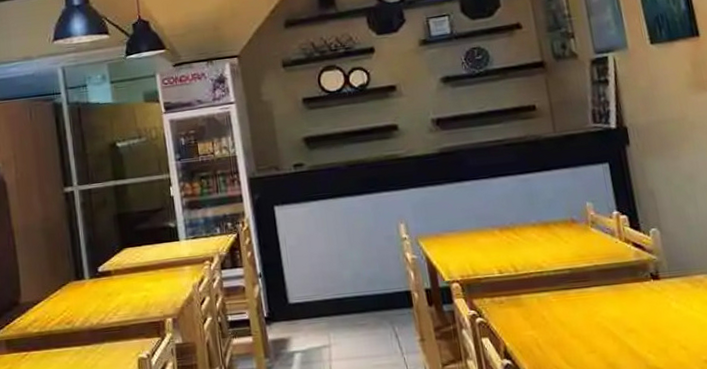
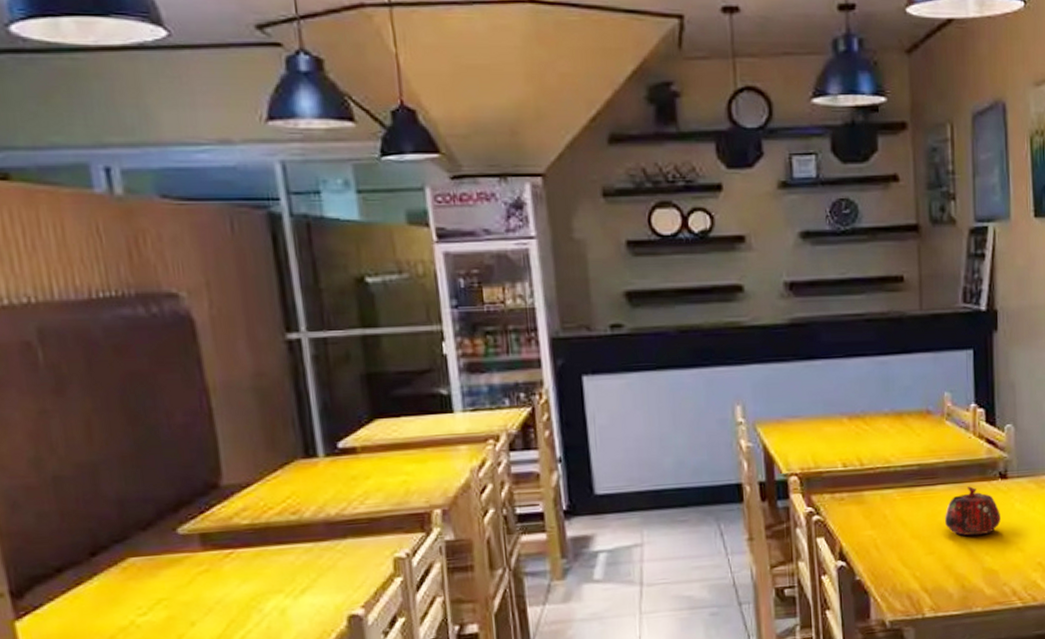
teapot: none [601,287,659,335] -> present [945,486,1001,536]

